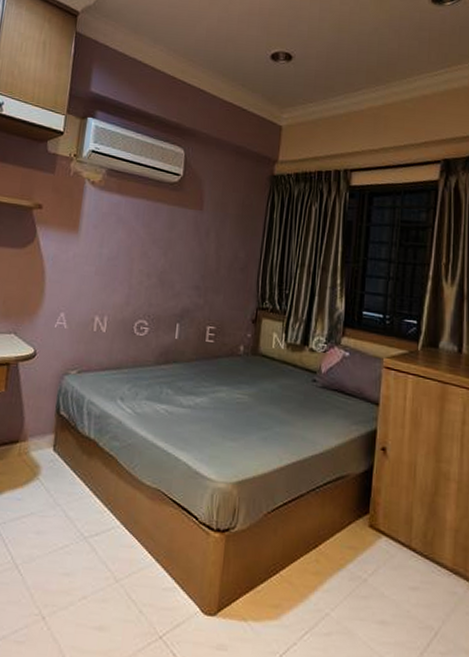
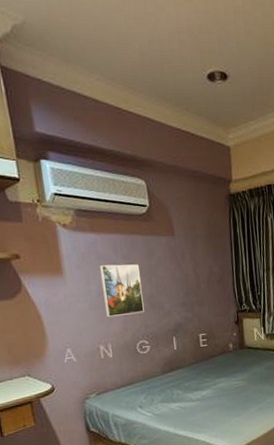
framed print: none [110,229,157,289] -> present [99,264,144,318]

